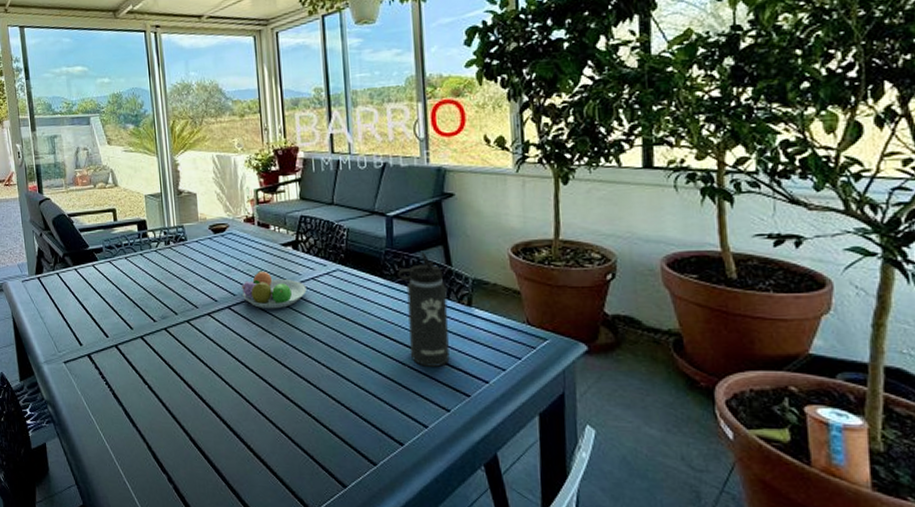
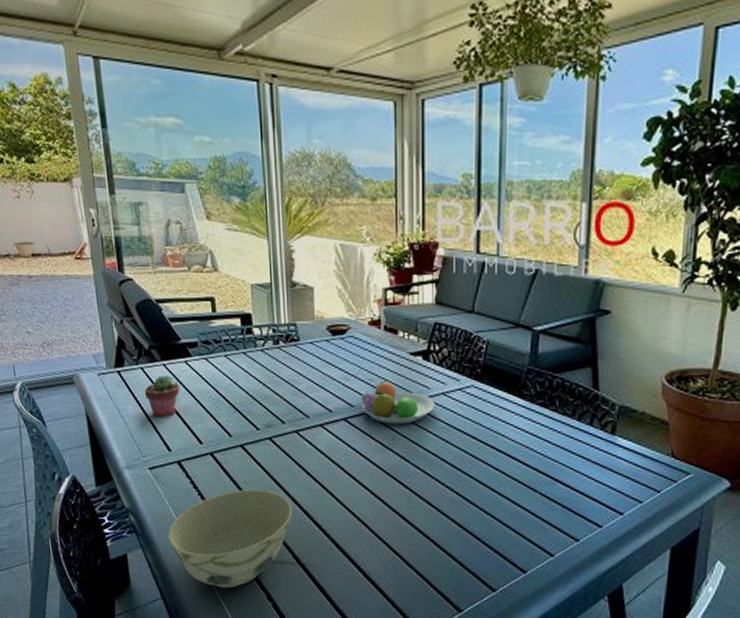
potted succulent: none [59,279,88,316] -> present [144,375,179,418]
bowl: none [80,376,187,473] -> present [168,489,292,589]
thermos bottle: present [398,252,450,367] -> none [539,373,590,495]

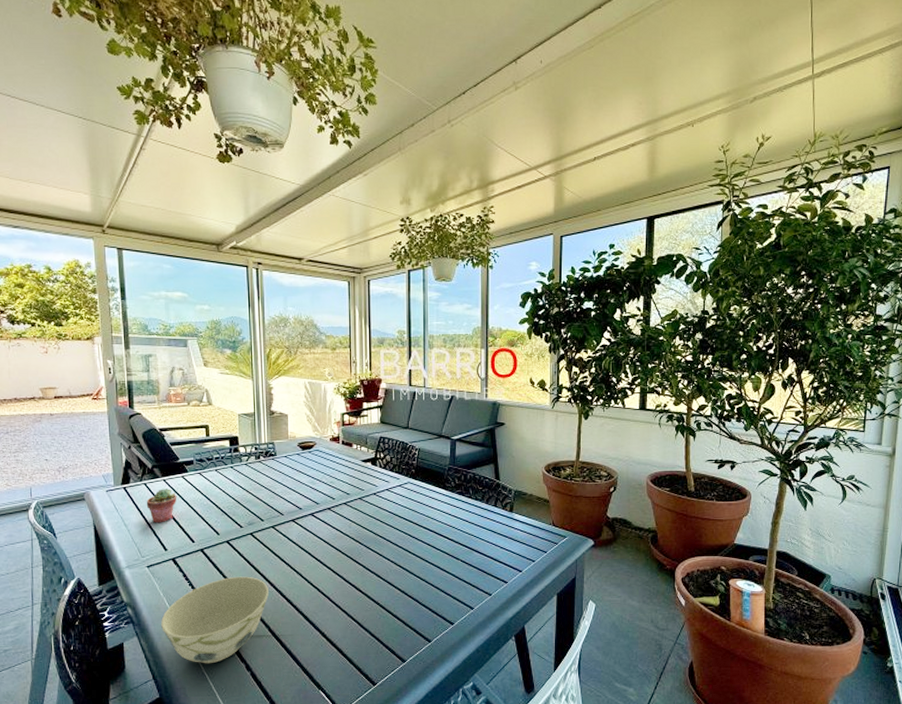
fruit bowl: present [360,381,435,425] -> none [324,483,381,516]

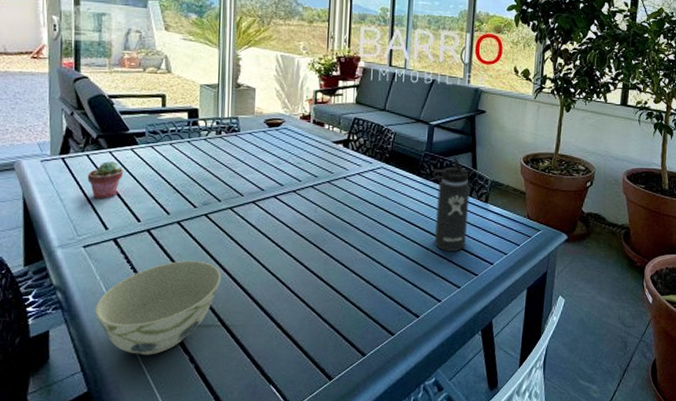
thermos bottle: none [457,469,495,560] -> present [433,157,470,251]

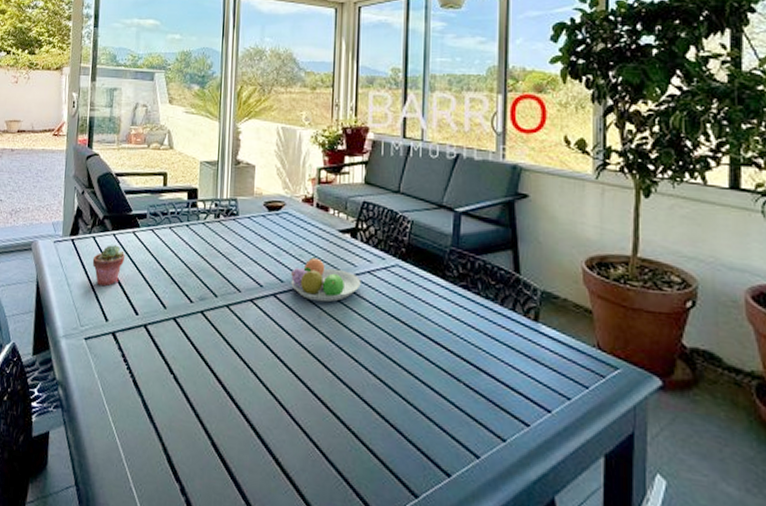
bowl: present [95,260,221,355] -> none [91,365,216,477]
fruit bowl: none [289,164,352,200] -> present [290,257,361,303]
thermos bottle: present [433,157,470,251] -> none [461,255,512,388]

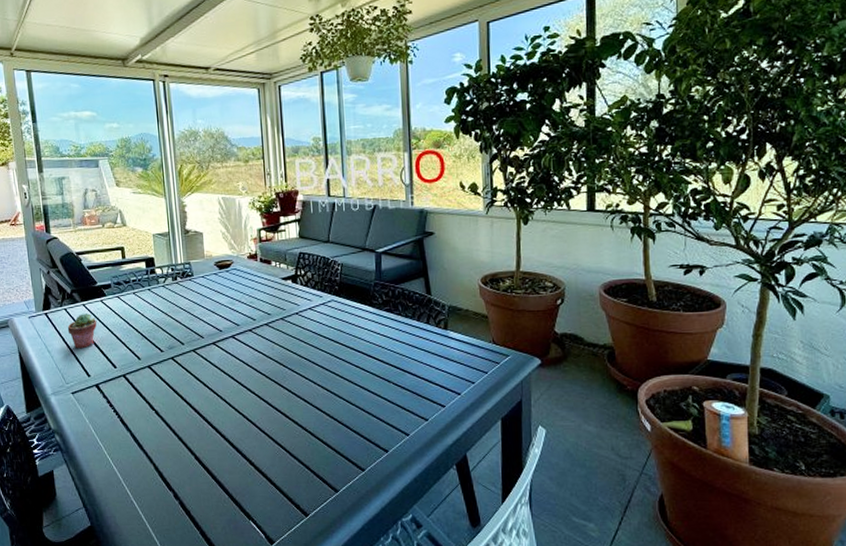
fruit bowl: present [290,257,361,303] -> none [244,302,304,337]

